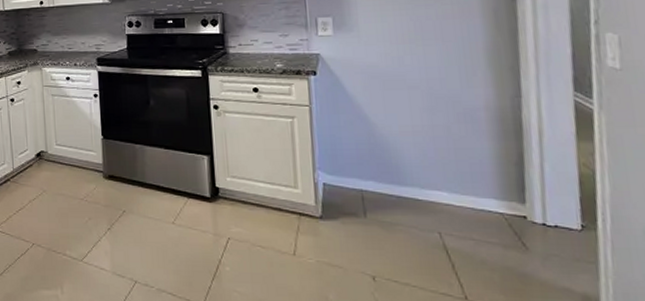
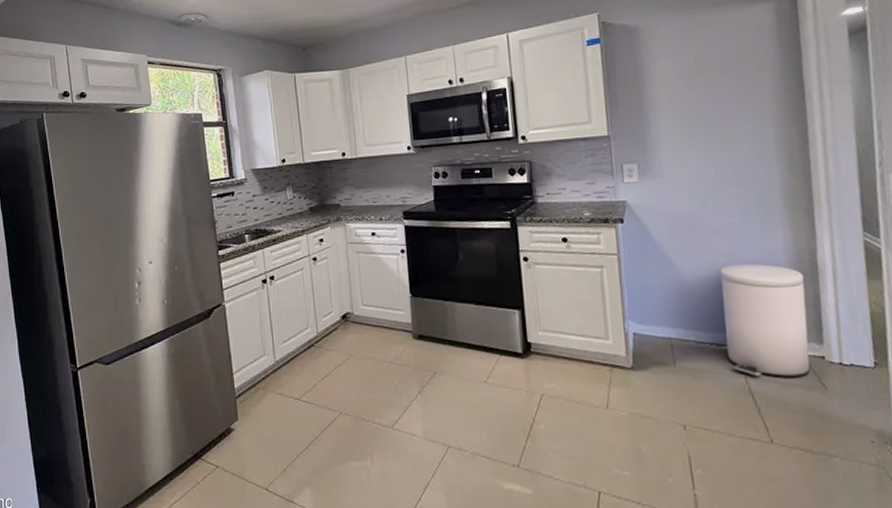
pedal bin: none [416,120,511,237] -> present [720,263,811,379]

